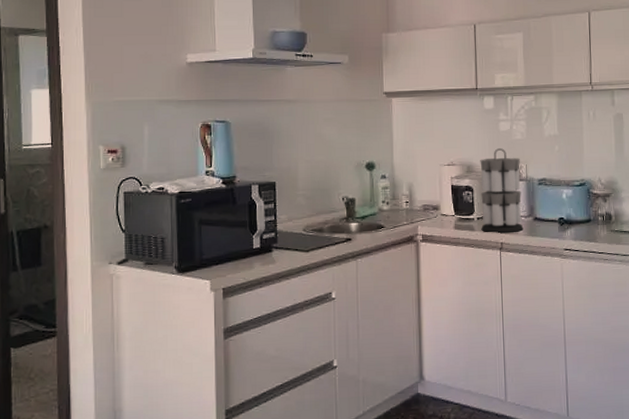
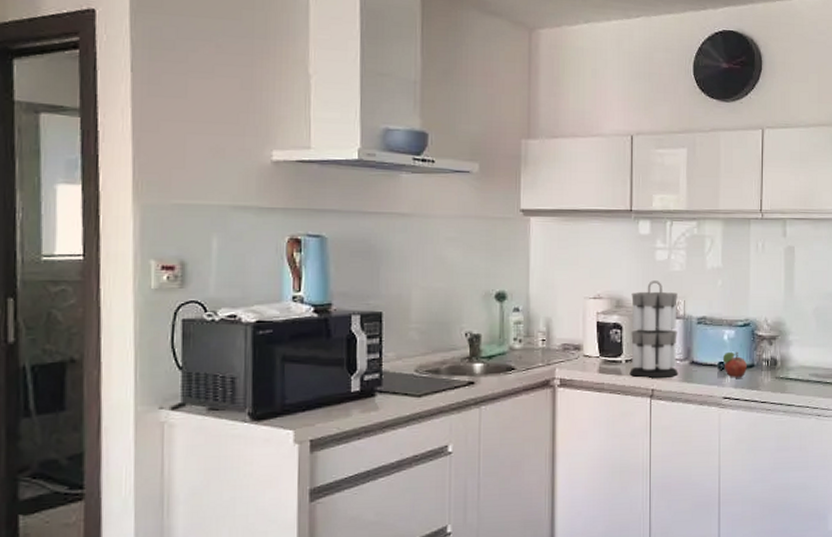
fruit: none [562,208,584,232] -> present [722,351,747,378]

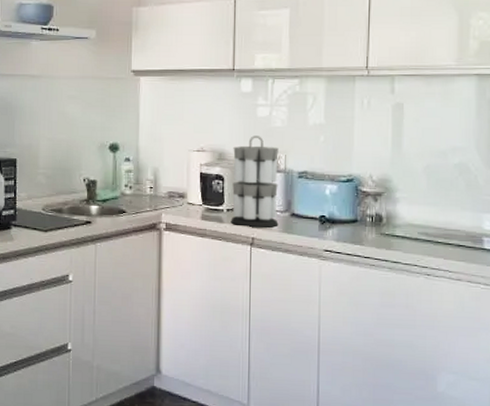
fruit: present [722,351,747,378] -> none [324,206,350,232]

